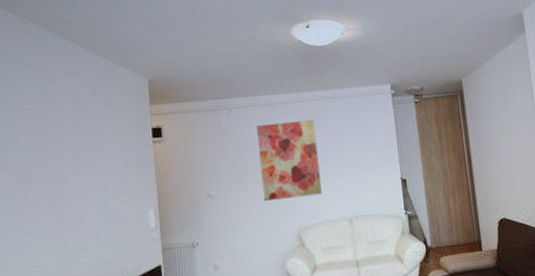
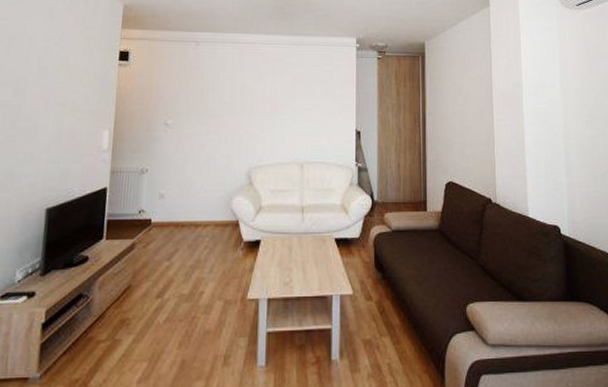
wall art: present [257,119,322,201] -> none [218,61,279,136]

